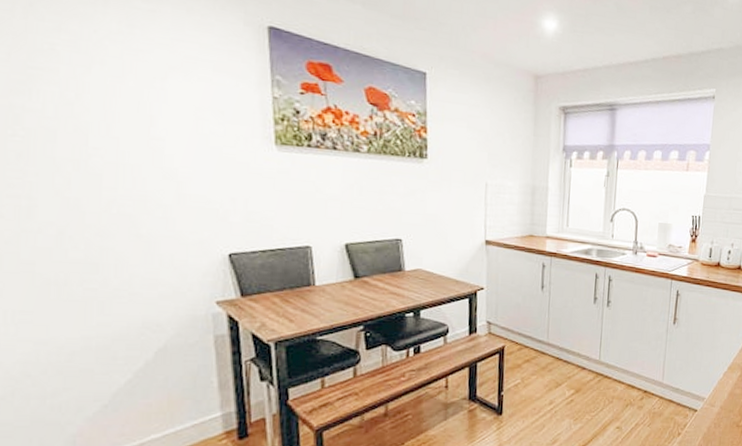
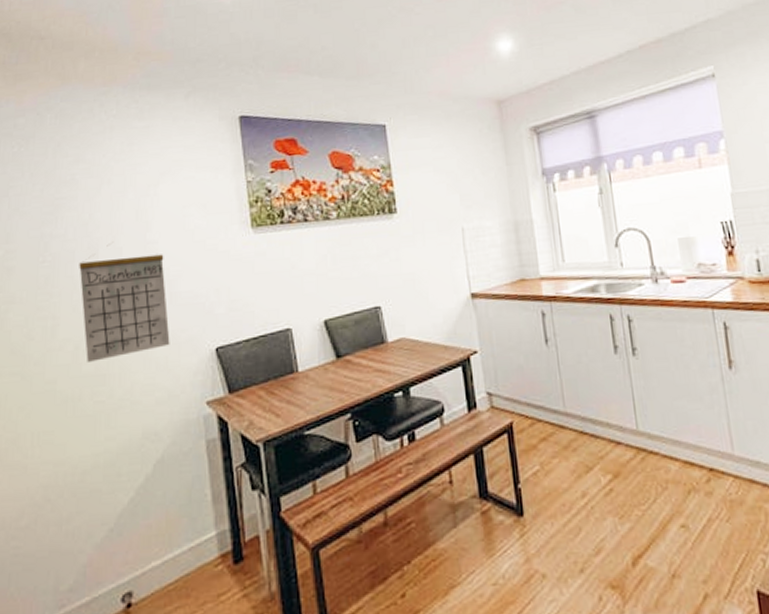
calendar: none [62,131,177,249] -> present [79,245,170,362]

